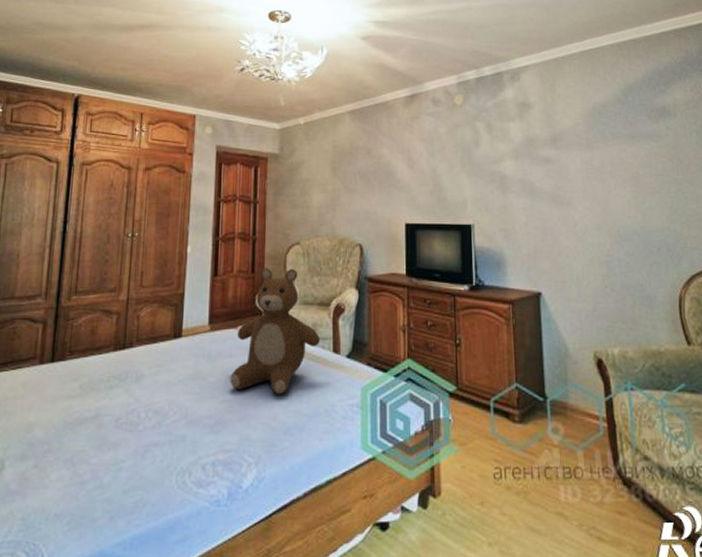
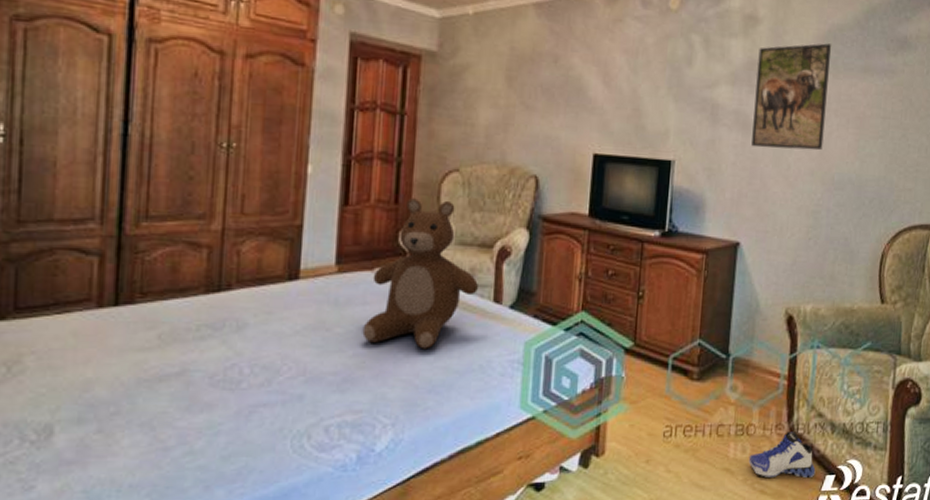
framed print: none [534,118,604,209] -> present [751,43,831,151]
sneaker: none [580,475,652,526] -> present [748,431,816,479]

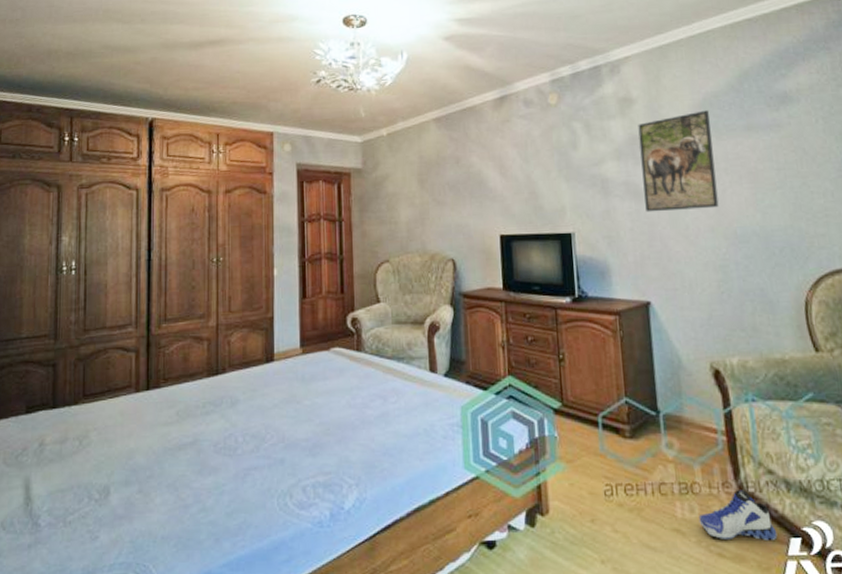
bear: present [362,198,478,349] -> none [325,288,415,417]

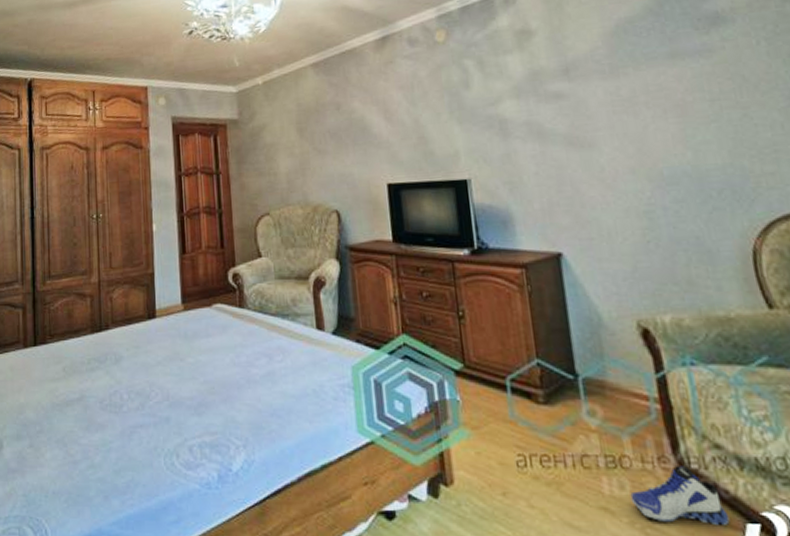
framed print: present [638,110,719,212] -> none [539,38,640,154]

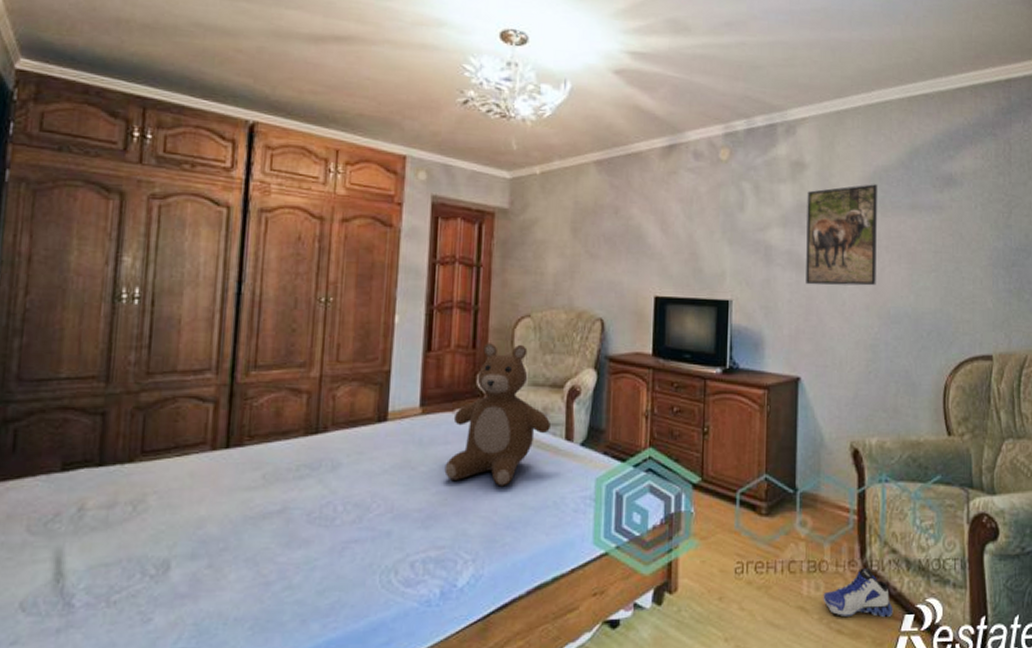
bear: none [209,242,301,376] -> present [444,343,550,487]
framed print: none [539,38,640,154] -> present [806,184,877,286]

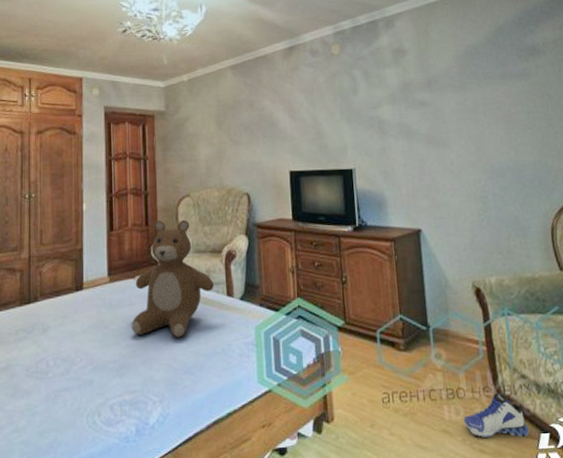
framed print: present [806,184,877,286] -> none [409,61,479,150]

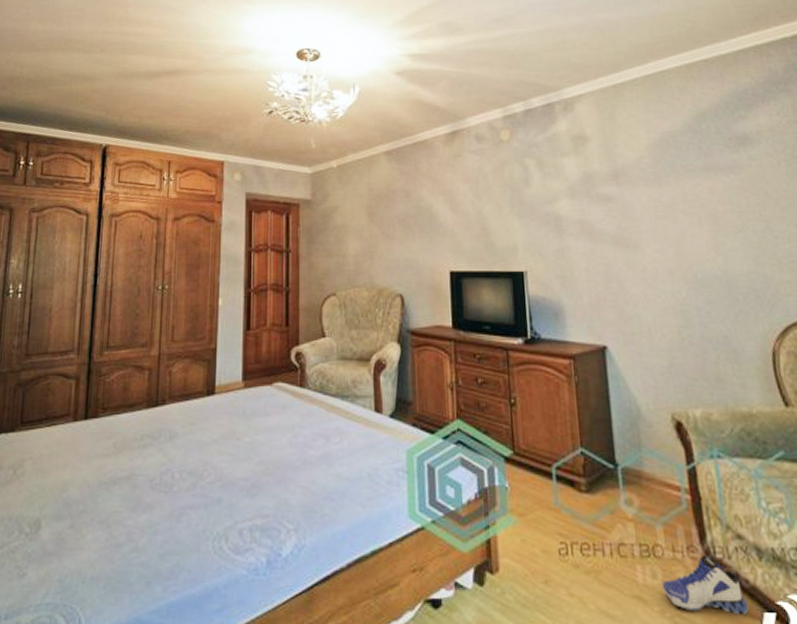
bear: present [131,220,214,338] -> none [266,321,360,457]

